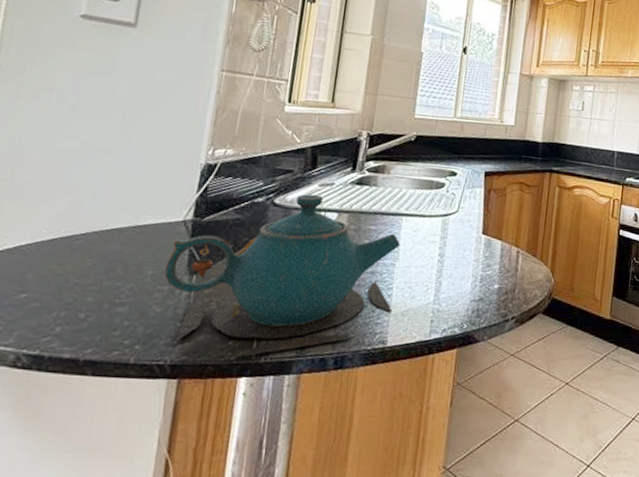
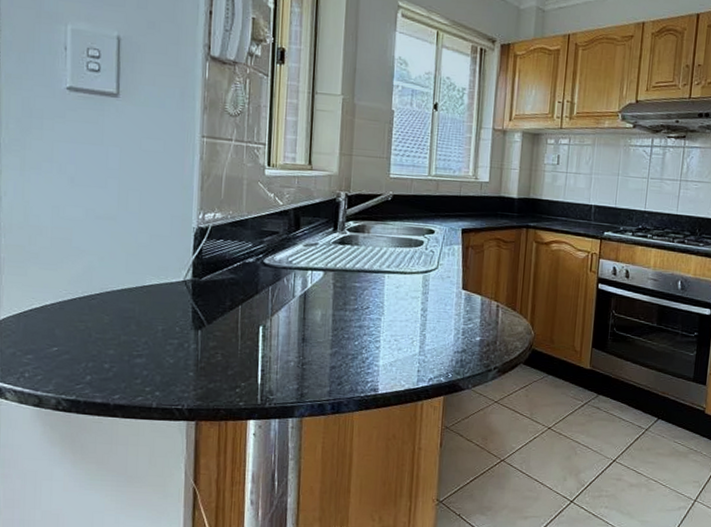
teapot: present [164,194,401,359] -> none [172,254,385,404]

